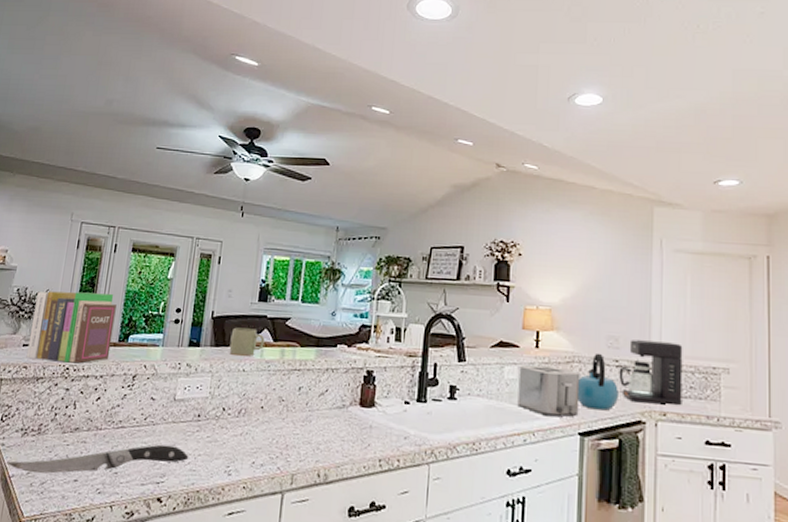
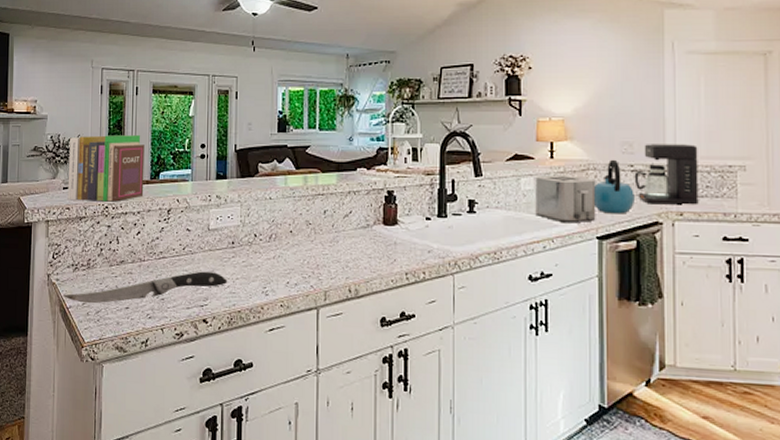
mug: present [229,327,265,357] -> none [255,158,287,186]

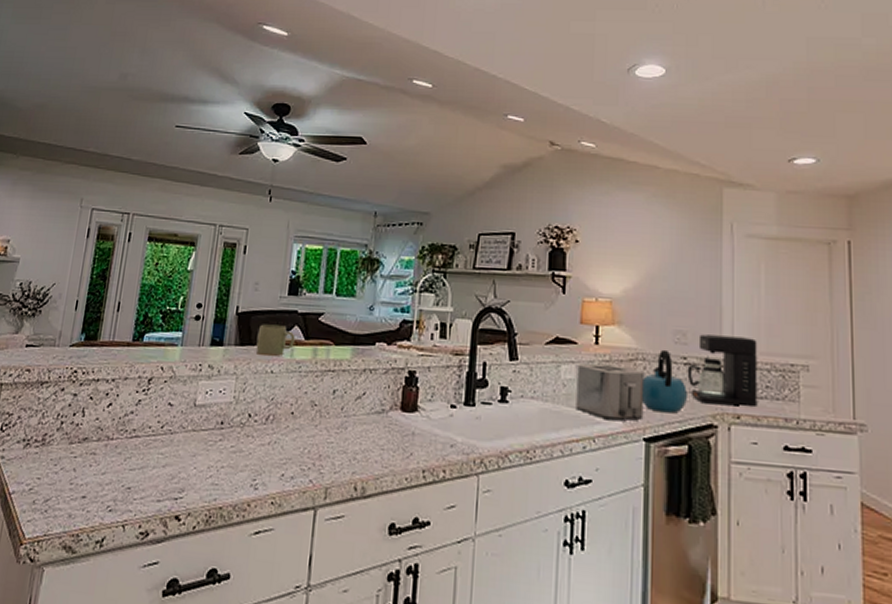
kitchen knife: present [62,271,228,304] -> none [5,455,211,490]
books: present [67,135,145,202] -> none [29,285,131,366]
mug: none [255,158,287,186] -> present [255,324,295,357]

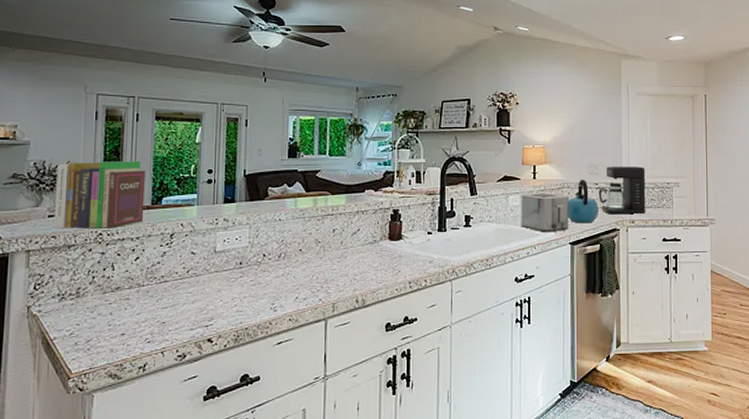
books: none [29,285,131,366] -> present [53,161,145,229]
mug: present [255,324,295,357] -> none [264,182,297,208]

